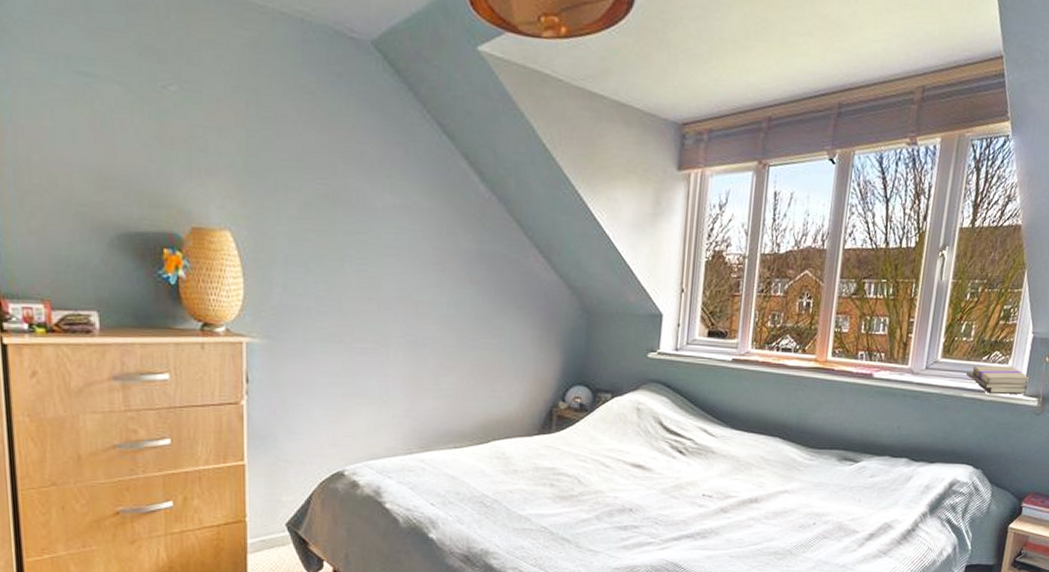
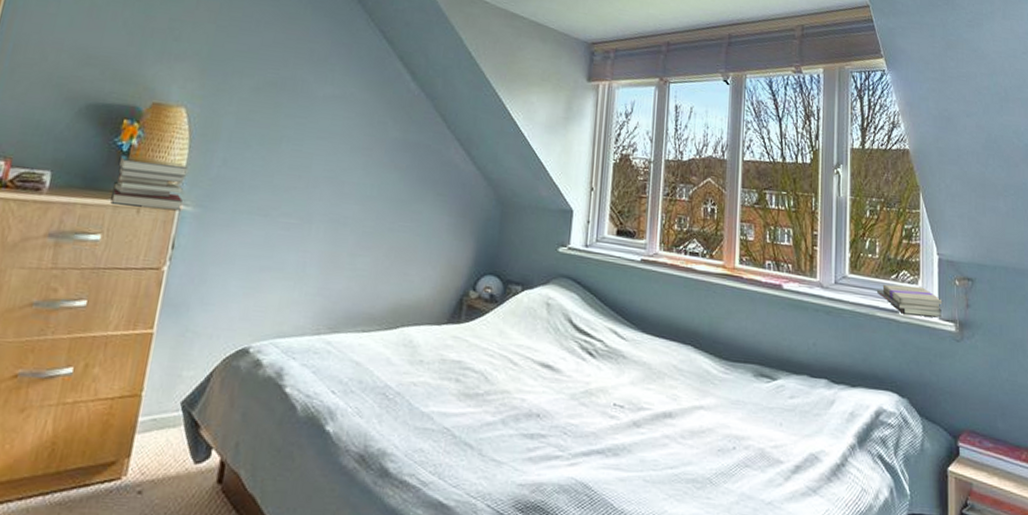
books: none [169,289,247,344] -> present [110,155,187,211]

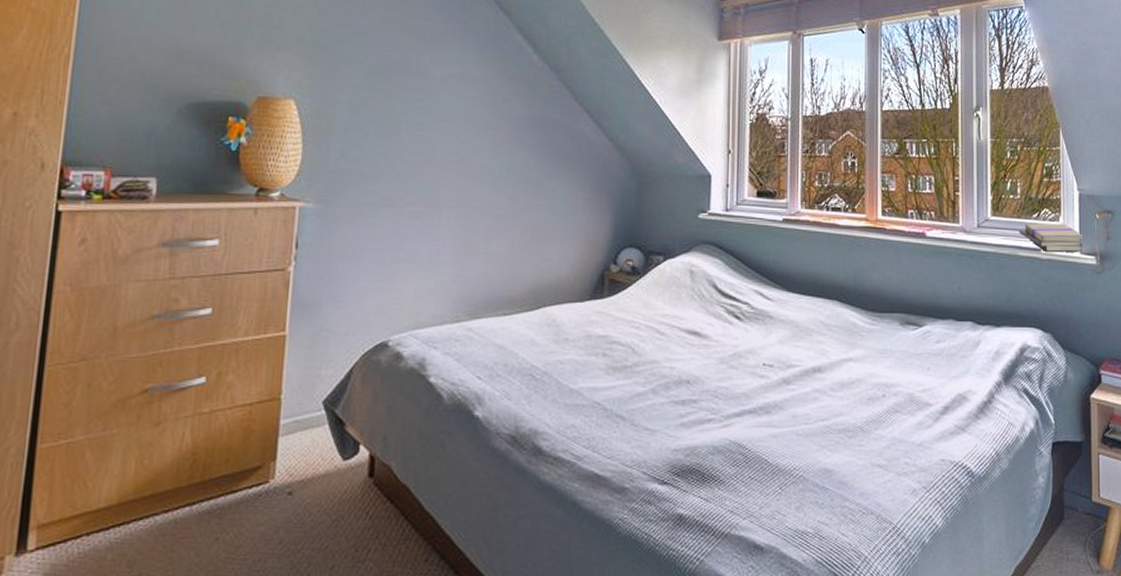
books: present [110,155,187,211] -> none [224,155,303,209]

